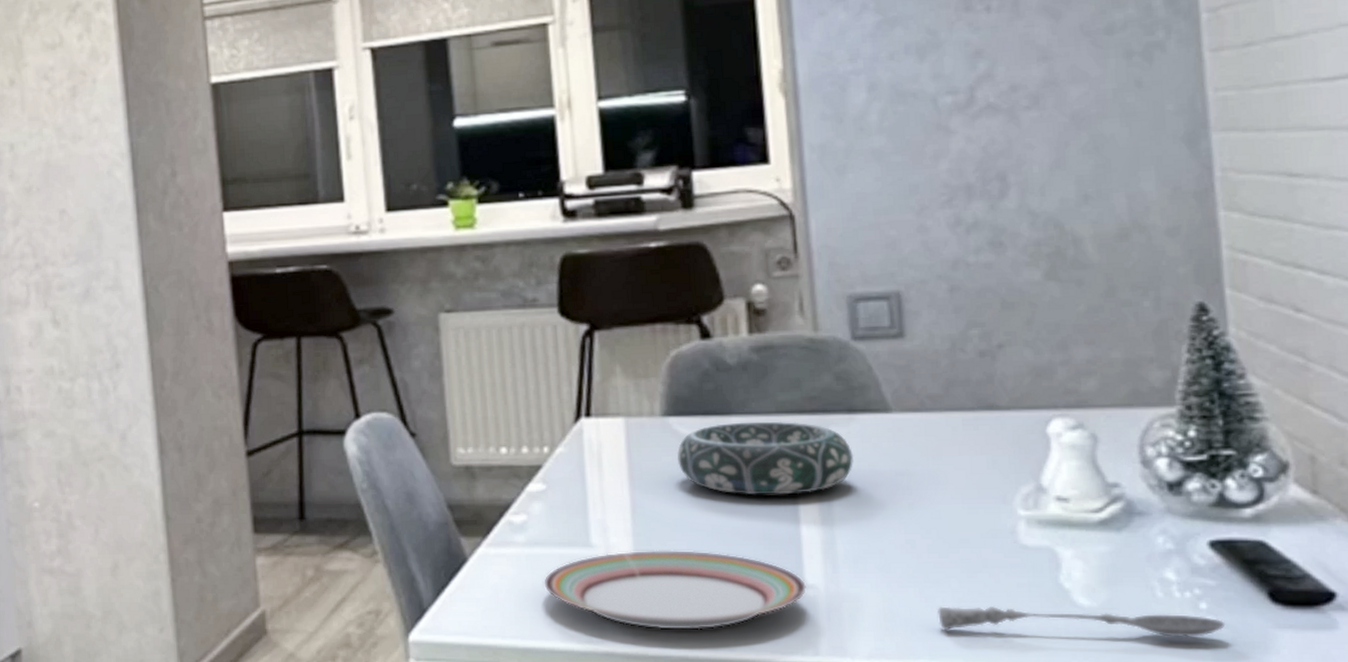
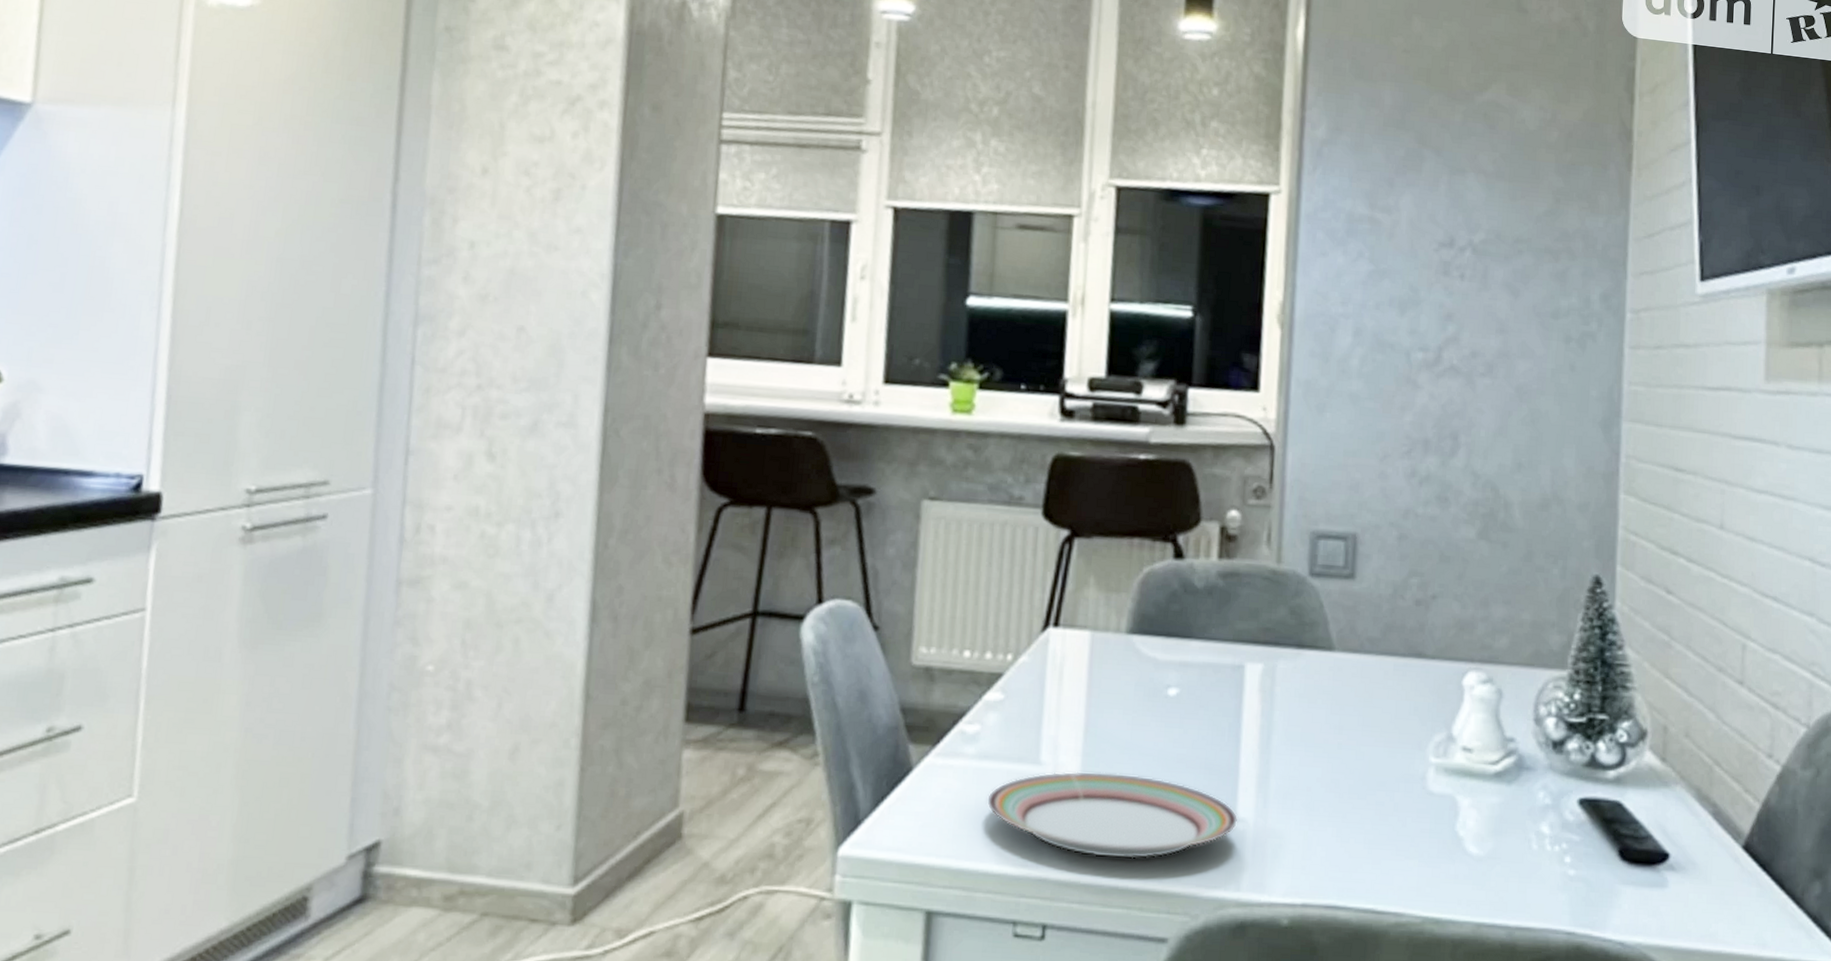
decorative bowl: present [676,421,854,495] -> none [1135,646,1297,726]
soupspoon: present [938,606,1226,637] -> none [1349,847,1583,889]

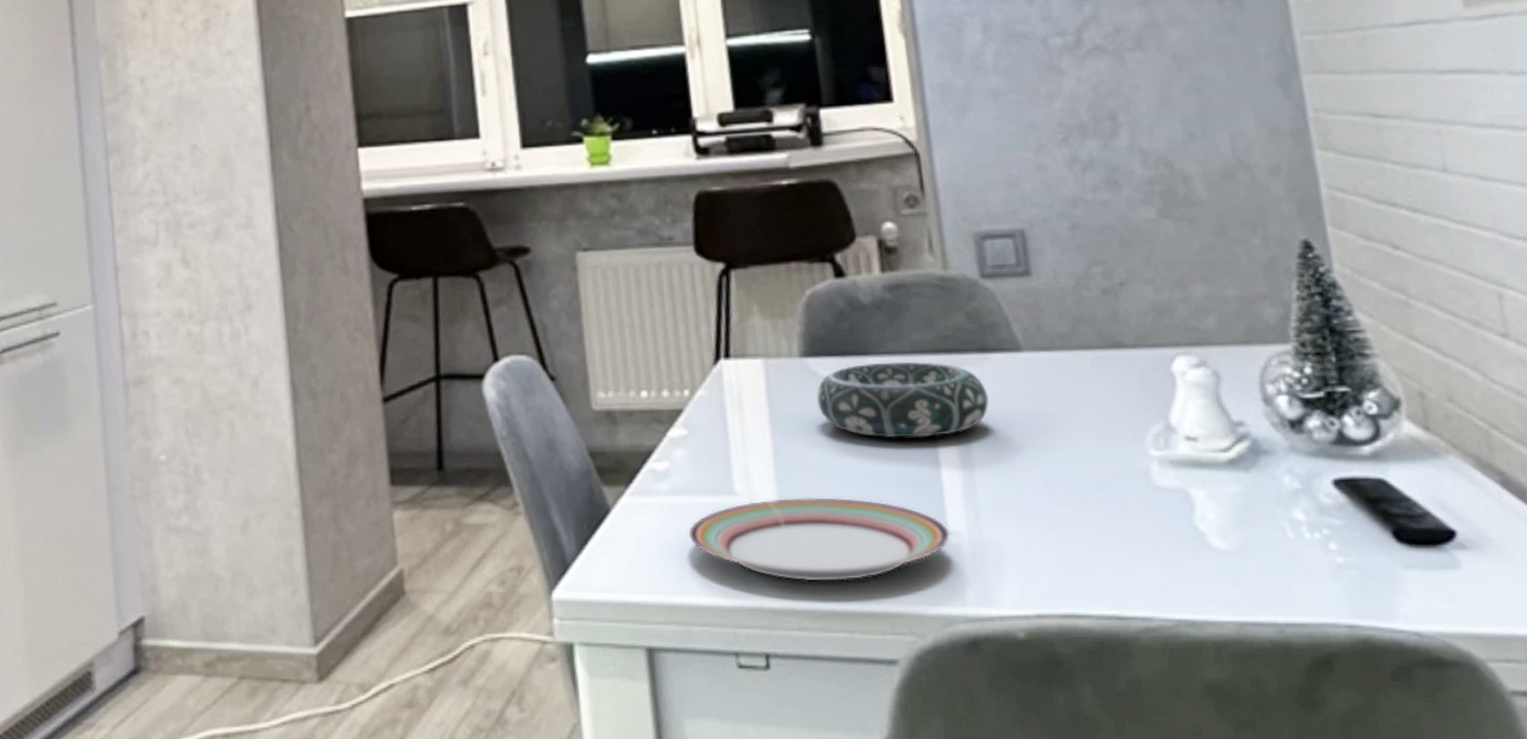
decorative bowl: none [1135,646,1297,726] -> present [816,361,989,439]

